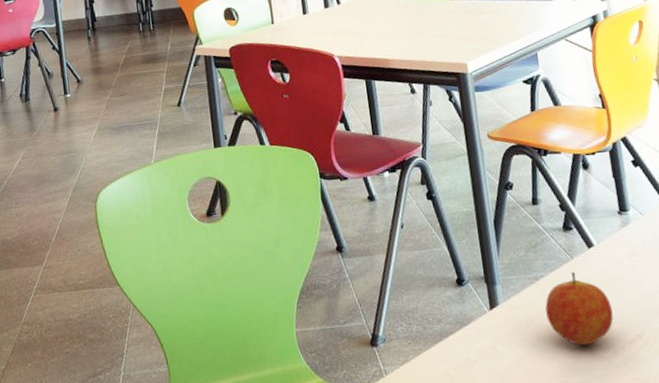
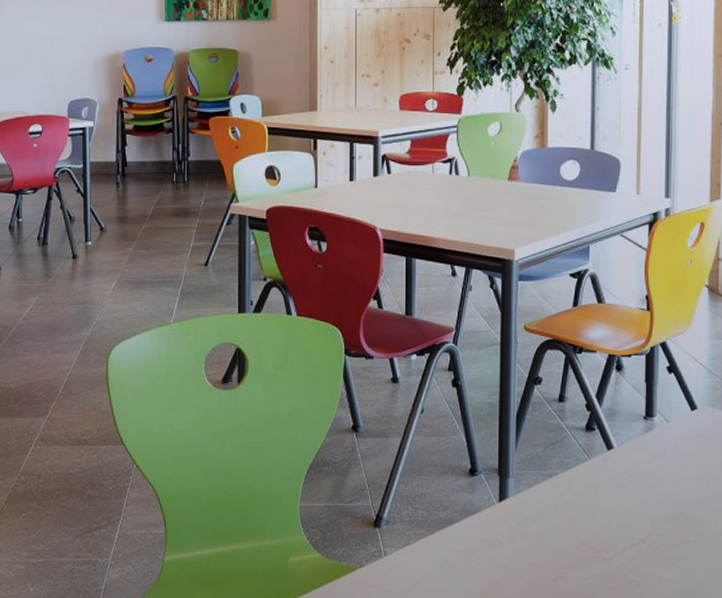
fruit: present [545,272,614,346] -> none [555,472,621,545]

